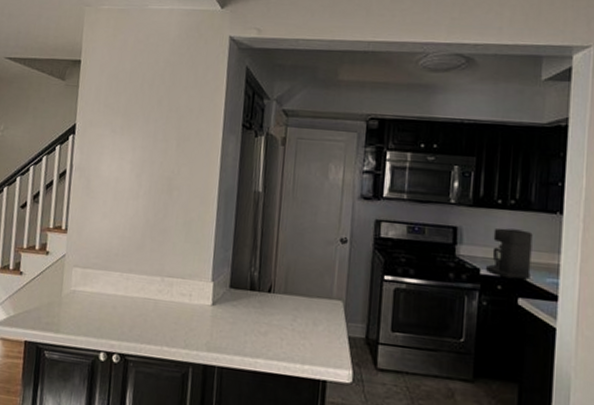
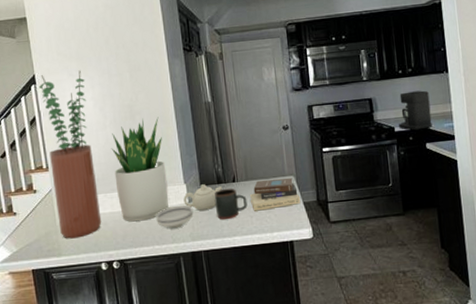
vase: none [64,126,128,317] -> present [39,70,102,239]
planter: none [134,195,199,315] -> present [111,117,169,222]
bowl: none [171,304,216,332] -> present [156,205,194,229]
teapot: none [206,287,255,319] -> present [183,184,223,211]
mug: none [241,297,281,336] -> present [214,188,248,219]
books: none [284,297,346,338] -> present [249,178,301,211]

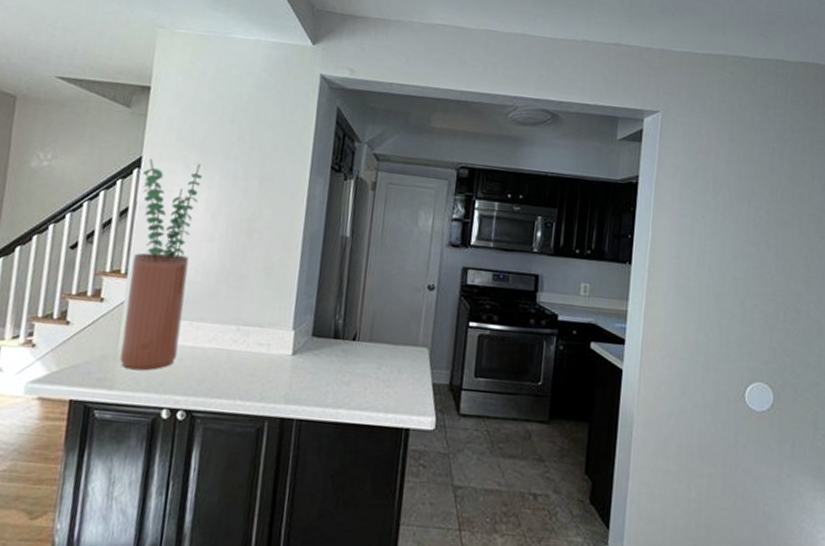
planter: present [111,117,169,222] -> none [204,238,282,366]
bowl: present [156,205,194,229] -> none [246,354,296,384]
teapot: present [183,184,223,211] -> none [286,335,339,369]
mug: present [214,188,248,219] -> none [323,345,365,385]
books: present [249,178,301,211] -> none [369,344,431,385]
coffee maker: present [398,90,433,131] -> none [562,276,605,325]

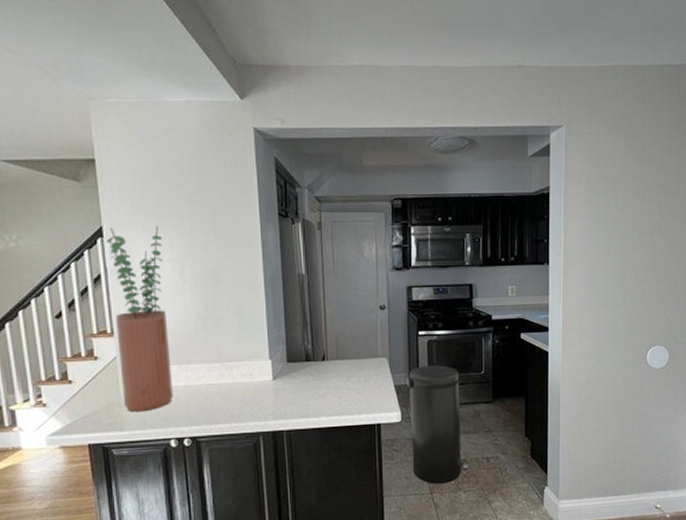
pedal bin: none [440,364,511,520] -> present [406,365,469,484]

